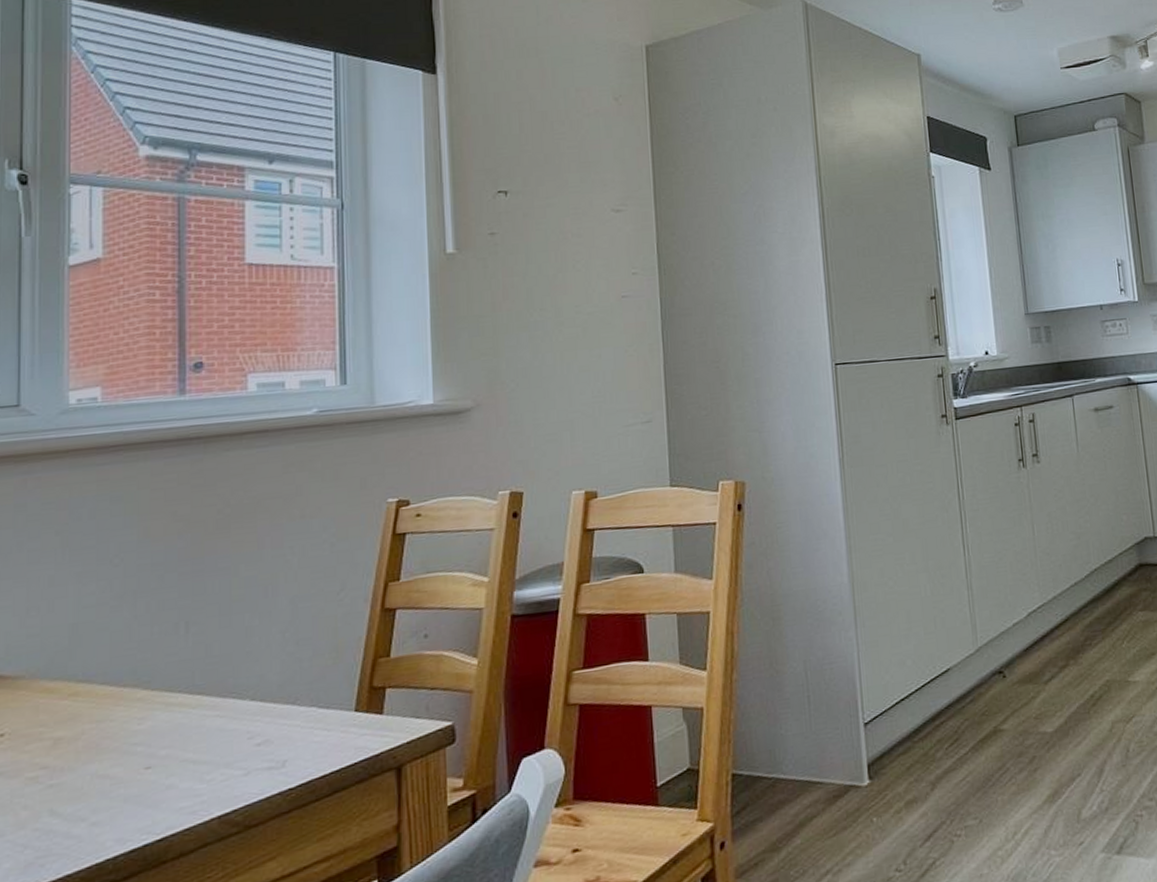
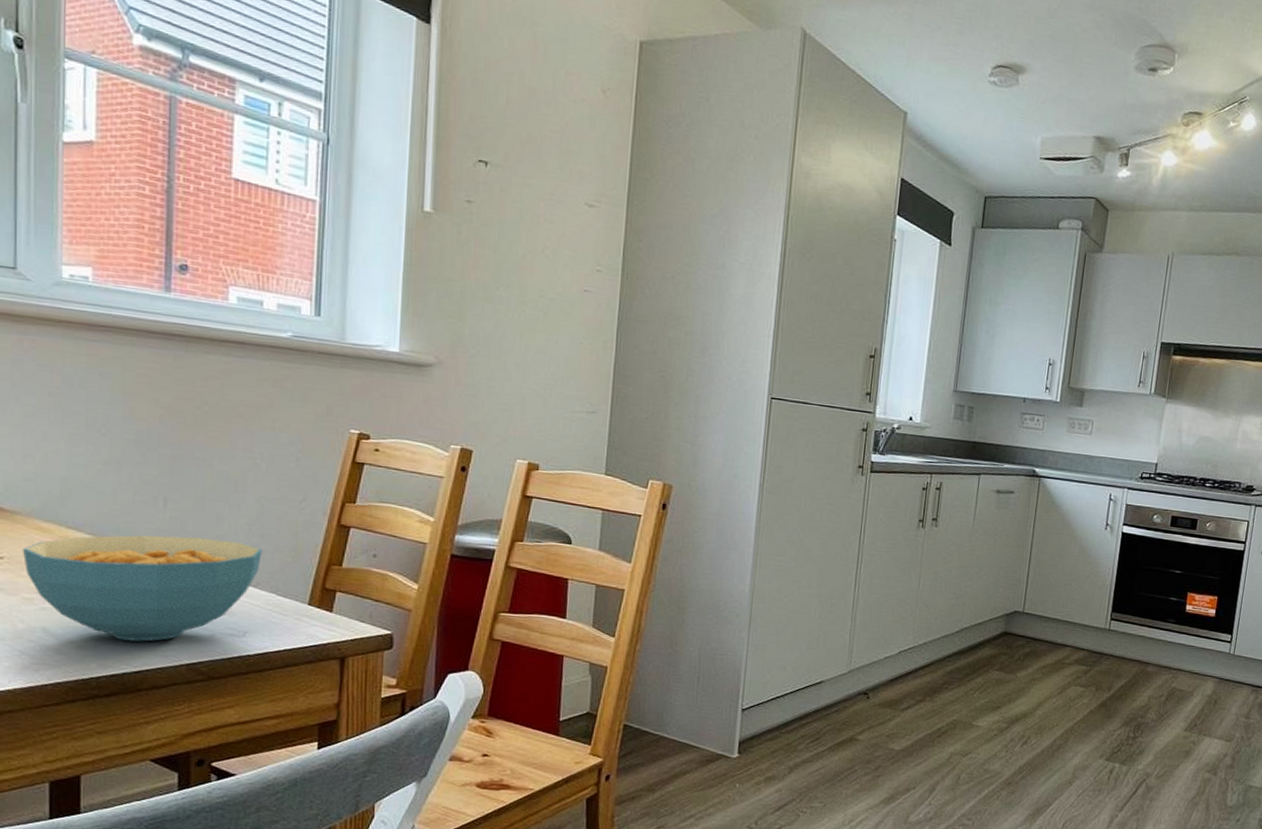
cereal bowl: none [25,654,299,805] -> present [22,535,263,642]

